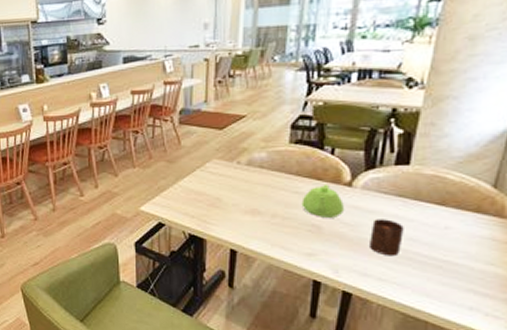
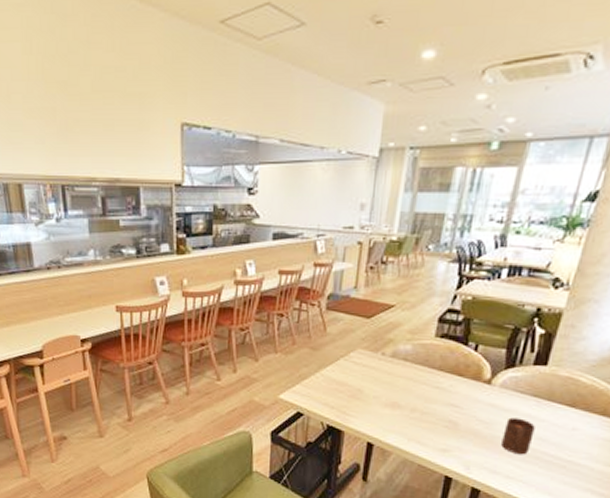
teapot: present [301,184,344,218] -> none [441,380,482,415]

